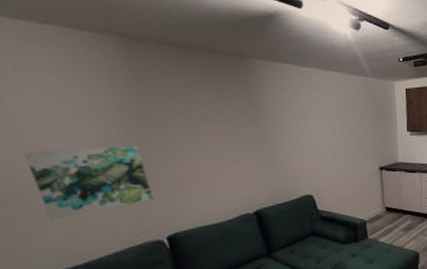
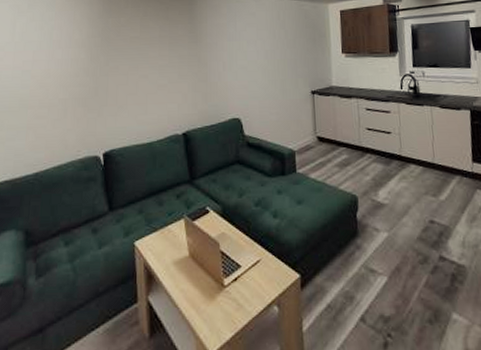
wall art: present [23,145,154,219] -> none [16,66,100,129]

